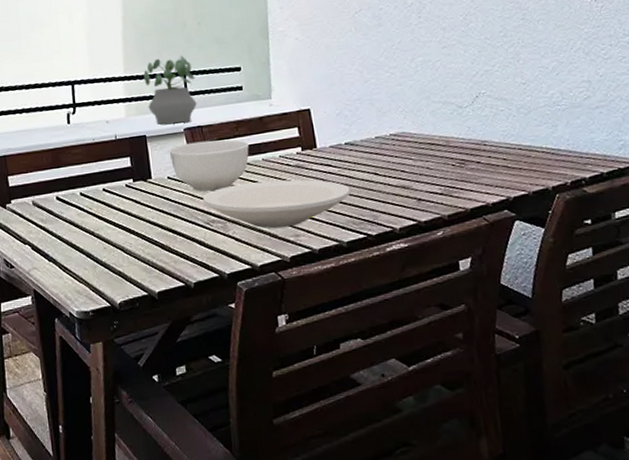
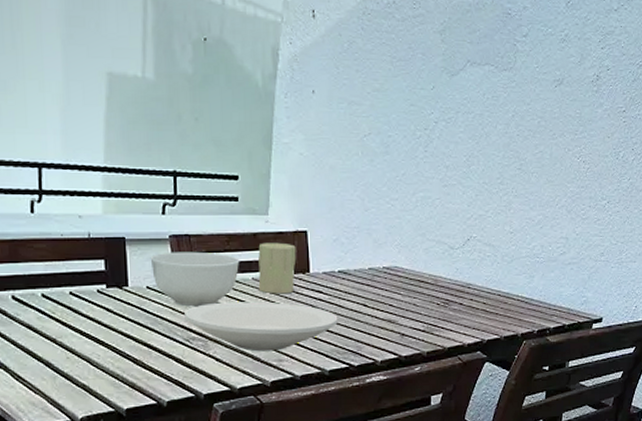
potted plant: present [143,55,197,125] -> none [127,152,187,229]
candle: none [265,123,303,173] -> present [258,242,297,294]

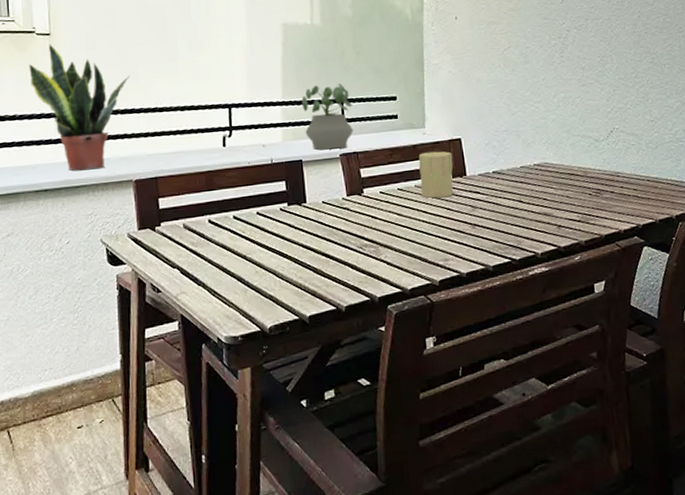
potted plant: none [127,152,187,229] -> present [301,82,353,150]
bowl: present [150,251,240,307] -> none [324,166,403,217]
plate: present [184,301,338,352] -> none [356,205,497,253]

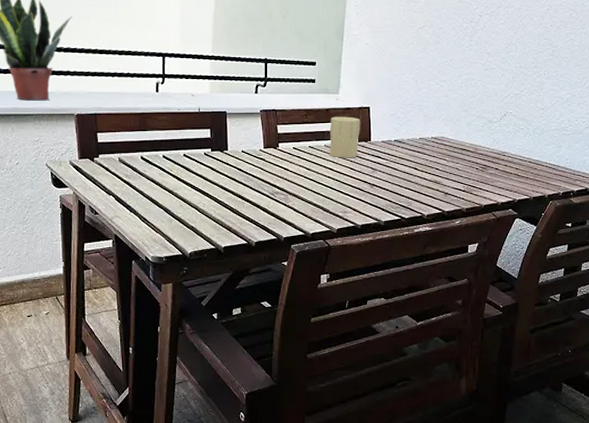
potted plant: present [301,82,353,150] -> none [229,43,275,105]

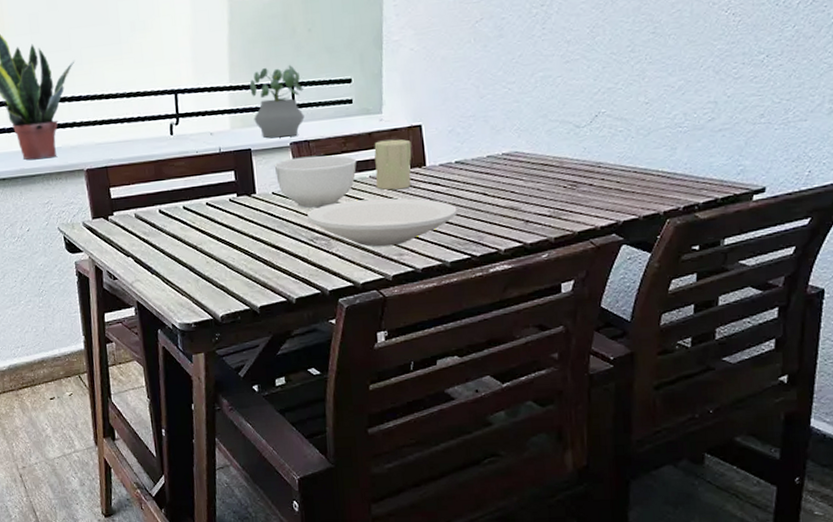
potted plant: none [229,43,275,105] -> present [249,64,305,138]
bowl: none [245,123,315,168] -> present [274,155,357,208]
plate: none [270,164,393,205] -> present [307,198,457,247]

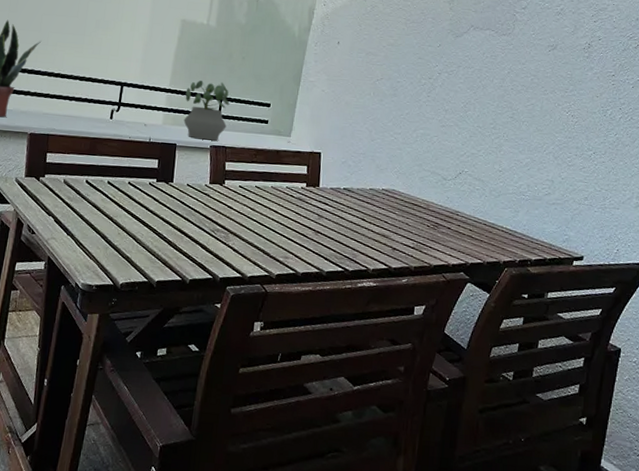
bowl: present [274,155,357,208] -> none [193,158,264,205]
plate: present [307,198,457,247] -> none [213,203,339,249]
candle: present [374,139,412,191] -> none [275,158,310,203]

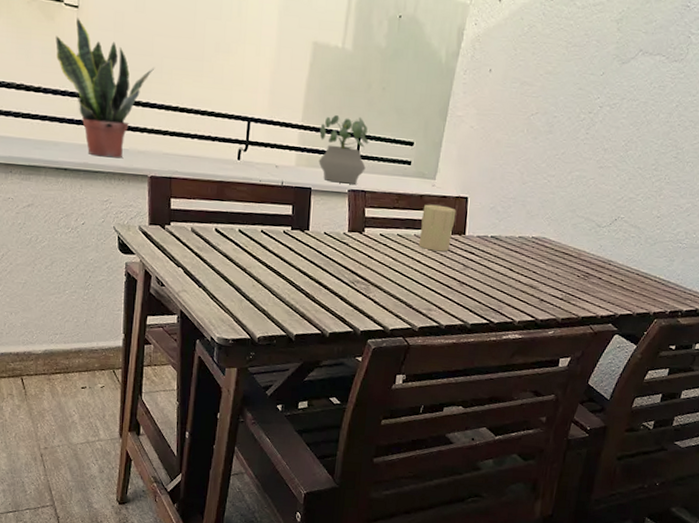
candle: none [275,158,310,203] -> present [418,204,456,252]

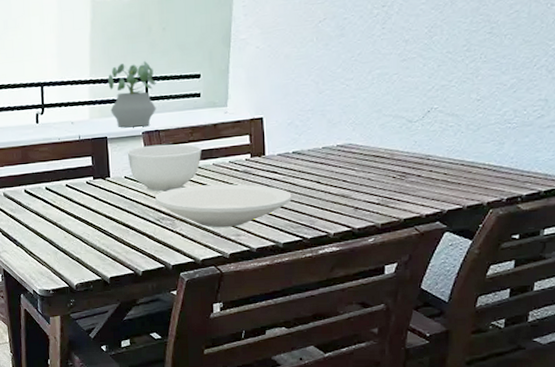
bowl: none [330,204,406,255] -> present [127,144,202,192]
plate: none [352,252,485,301] -> present [155,184,292,228]
candle: present [418,204,456,252] -> none [218,130,253,177]

